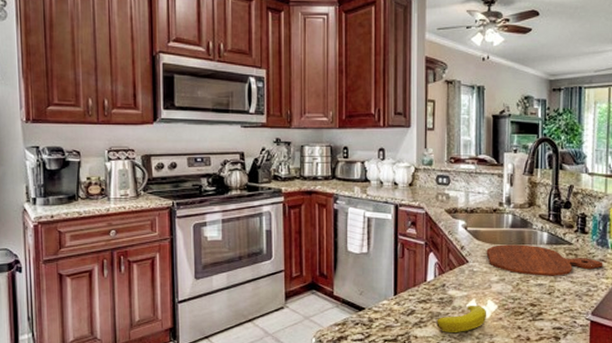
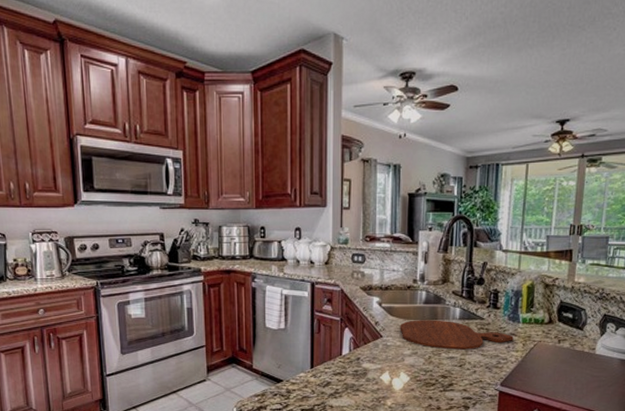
banana: present [436,306,487,332] -> none [351,377,400,402]

